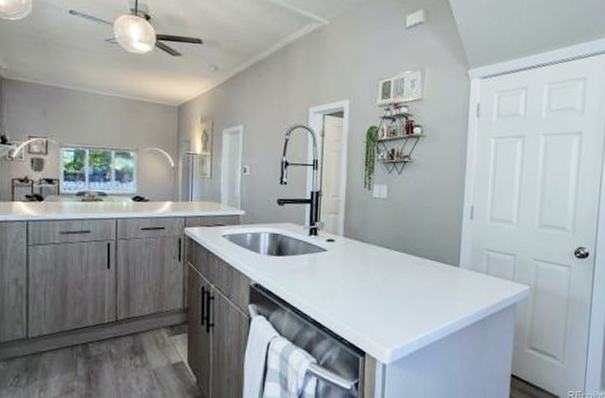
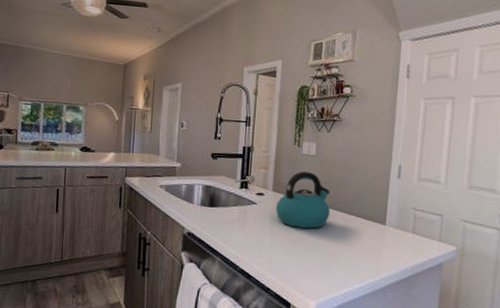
kettle: none [347,215,403,274] -> present [276,171,330,229]

